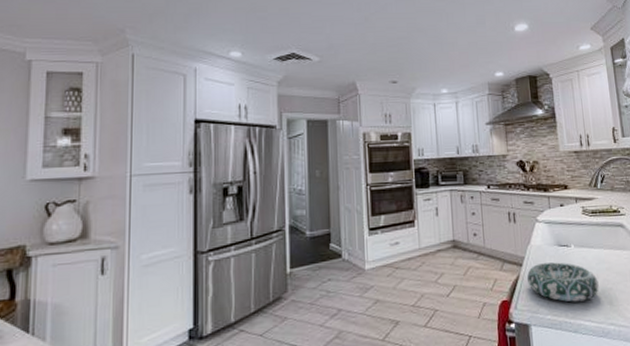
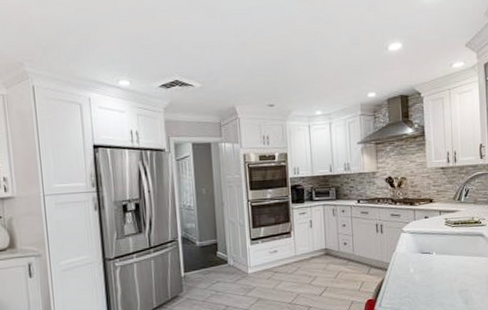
decorative bowl: present [527,262,599,302] -> none [391,267,456,301]

